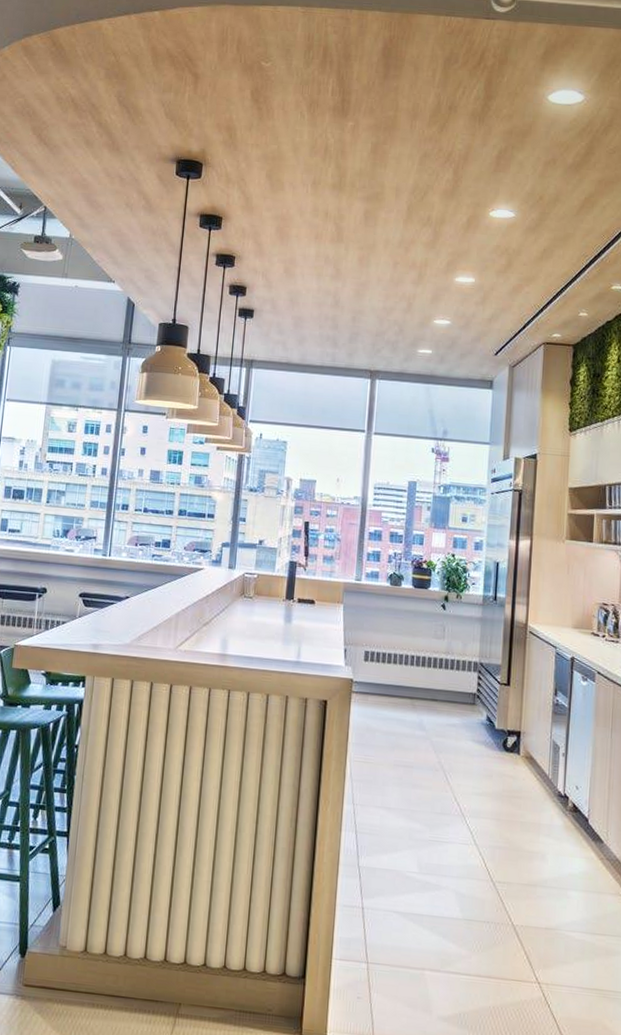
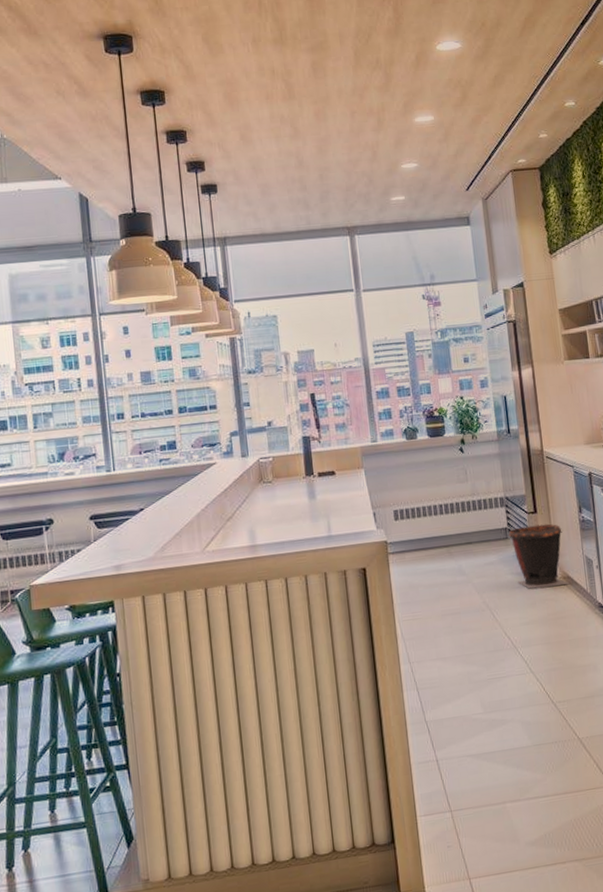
waste bin: none [476,695,534,765] -> present [508,523,569,589]

